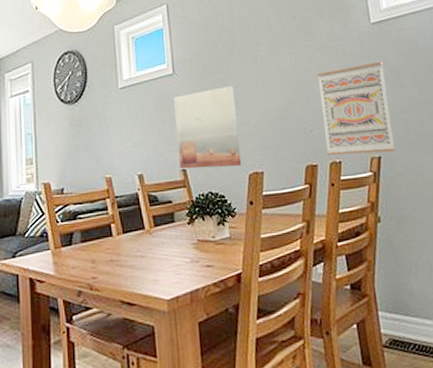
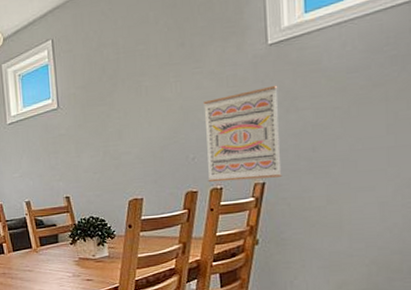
wall art: present [173,86,242,169] -> none [58,118,122,197]

